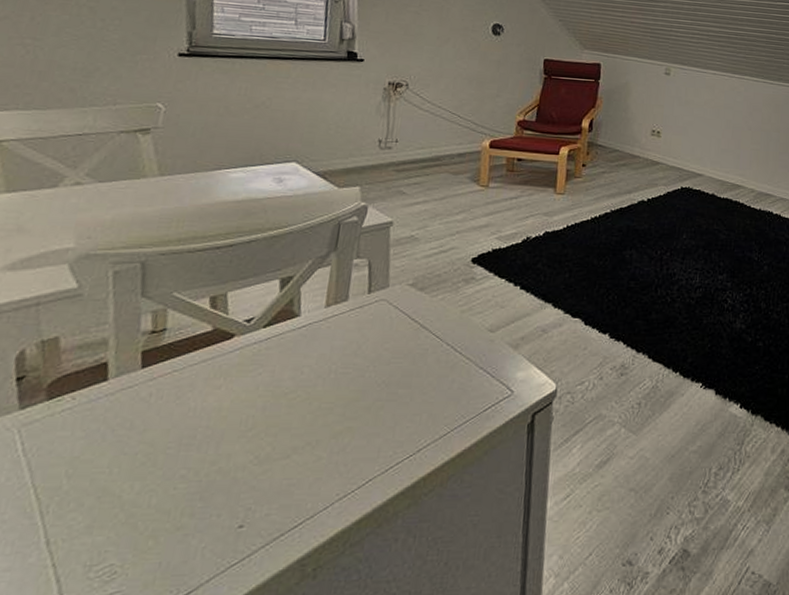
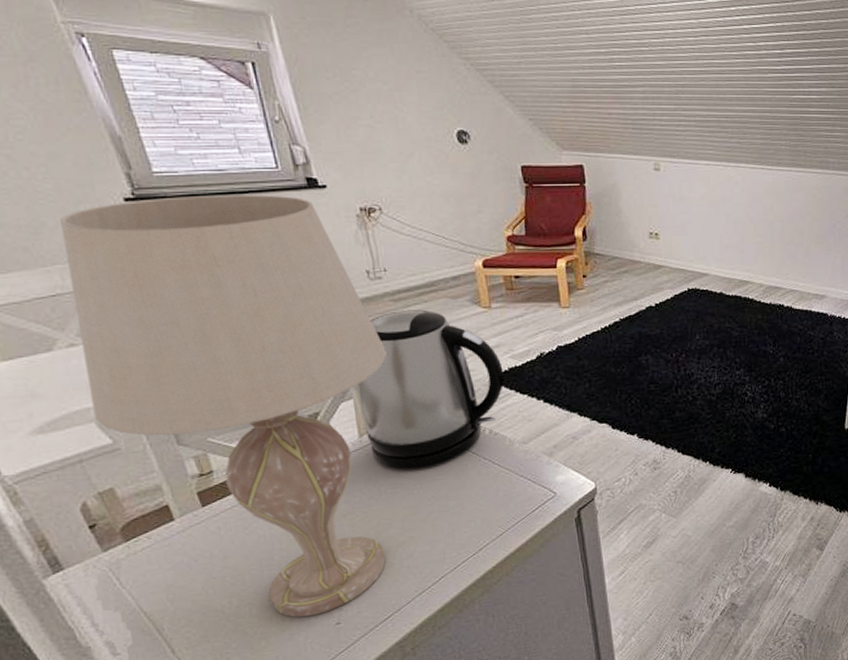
table lamp: none [70,56,377,515] -> present [60,195,387,618]
kettle: none [333,181,487,349] -> present [358,309,504,470]

